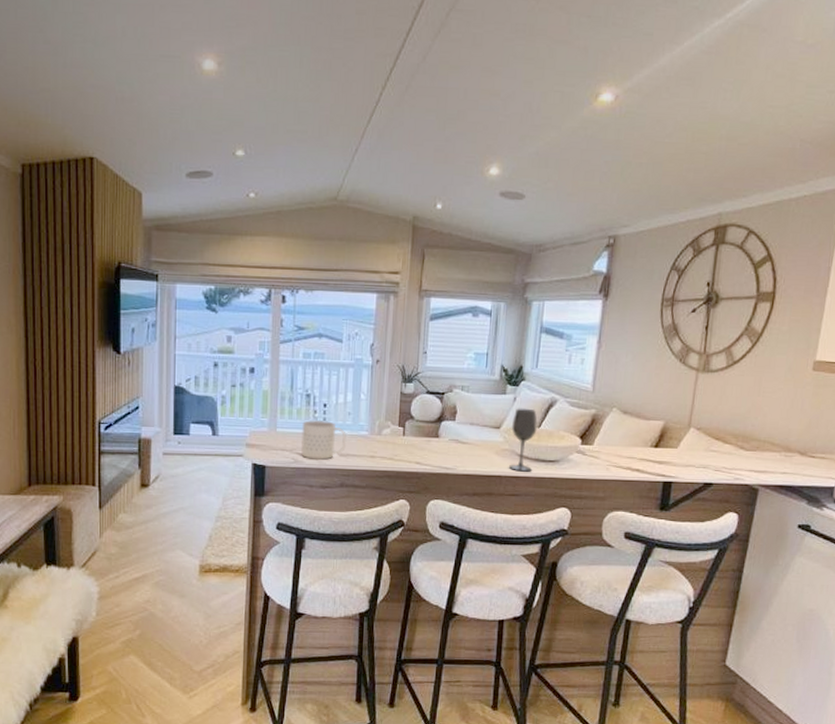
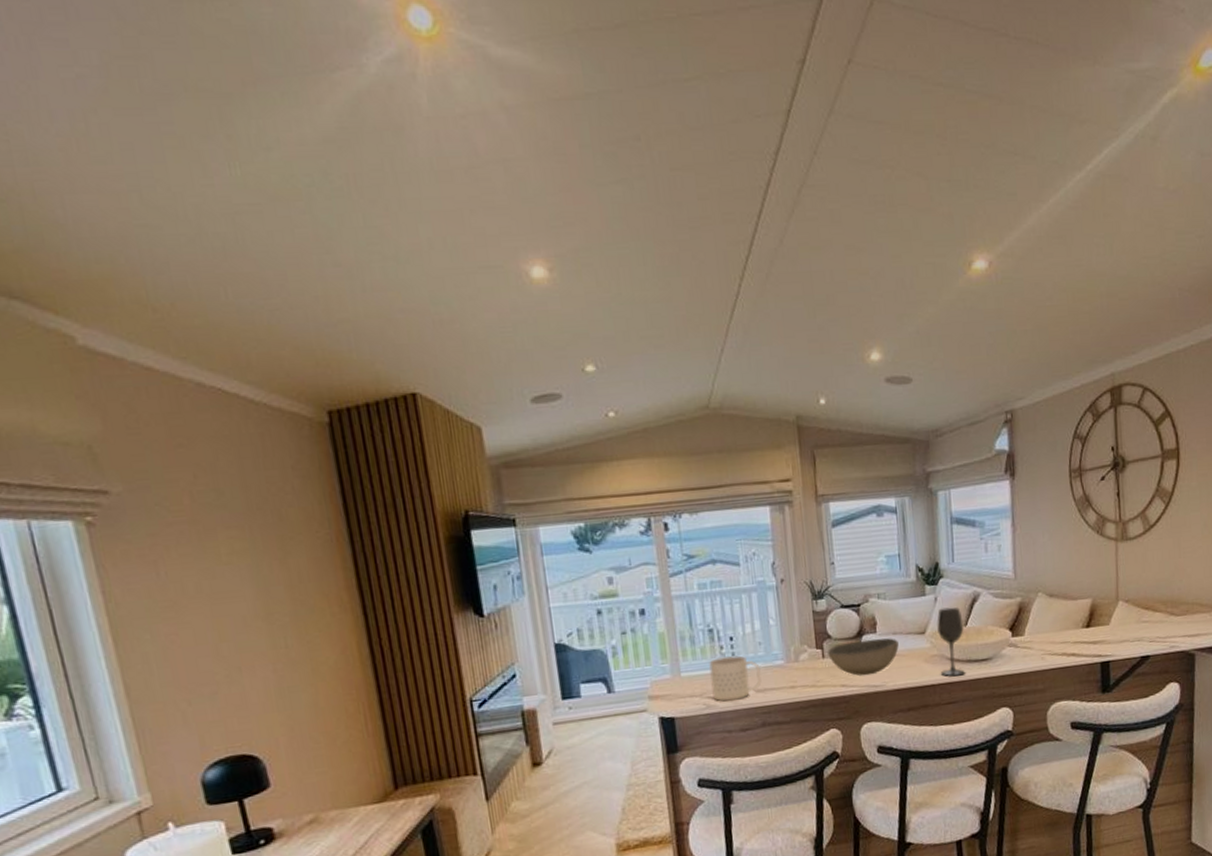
bowl: none [408,425,474,457] -> present [828,638,899,676]

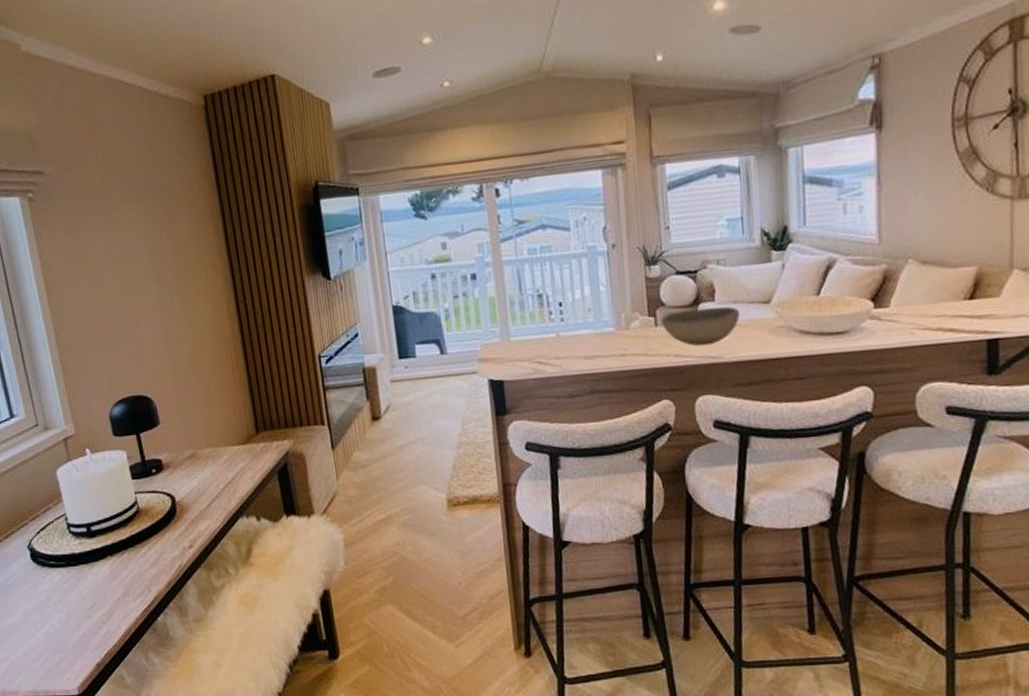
mug: present [709,655,762,702] -> none [538,321,591,367]
wine glass: present [937,607,965,677] -> none [784,274,816,350]

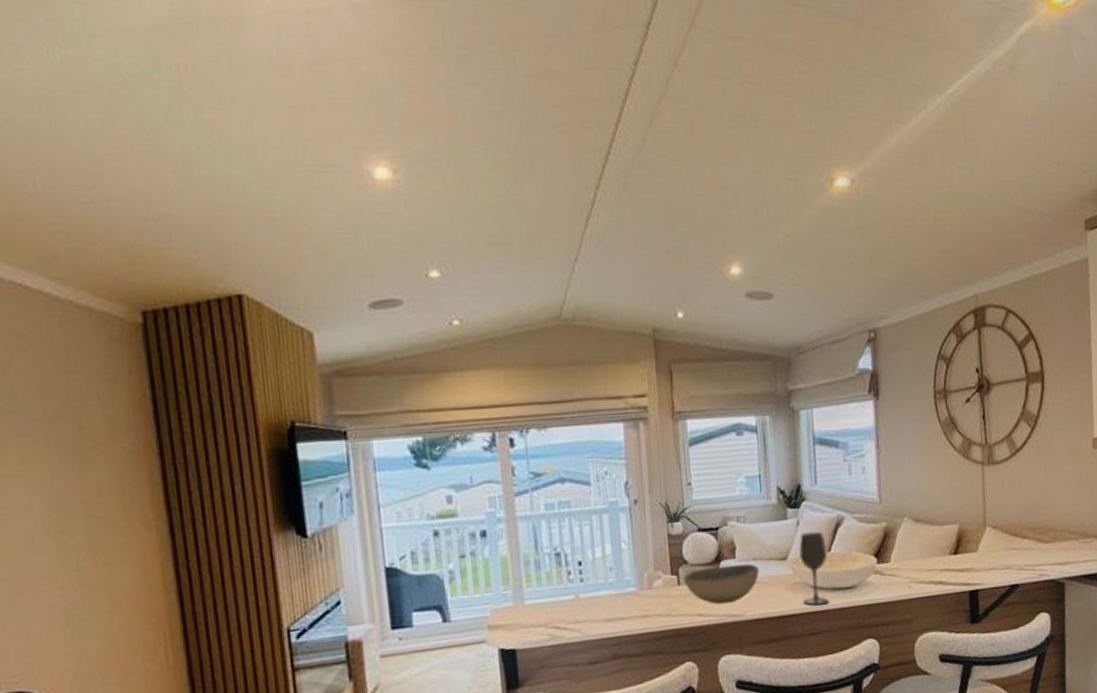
wine glass: none [784,274,816,350] -> present [799,531,829,606]

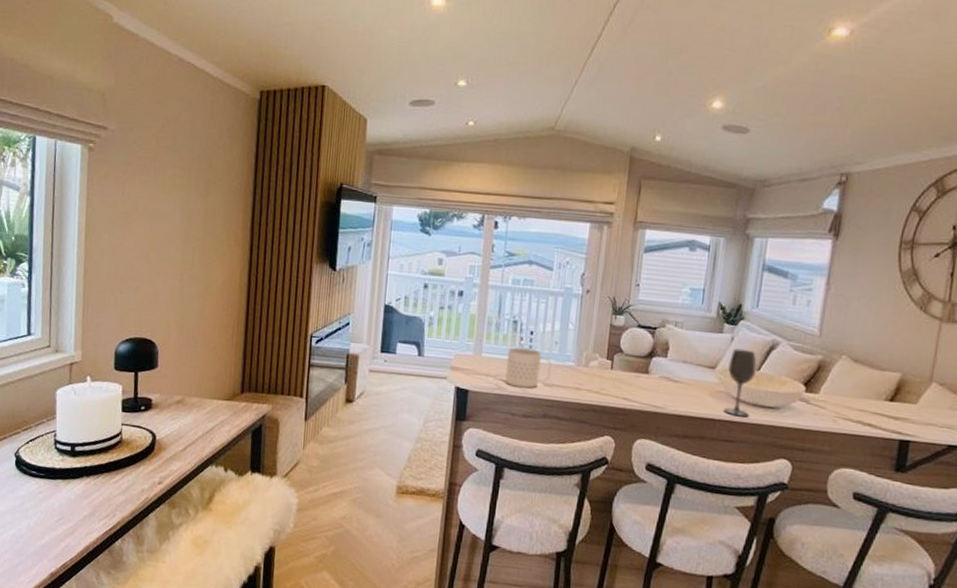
mug: none [555,581,612,632] -> present [505,346,552,388]
bowl: present [683,564,759,604] -> none [616,360,687,395]

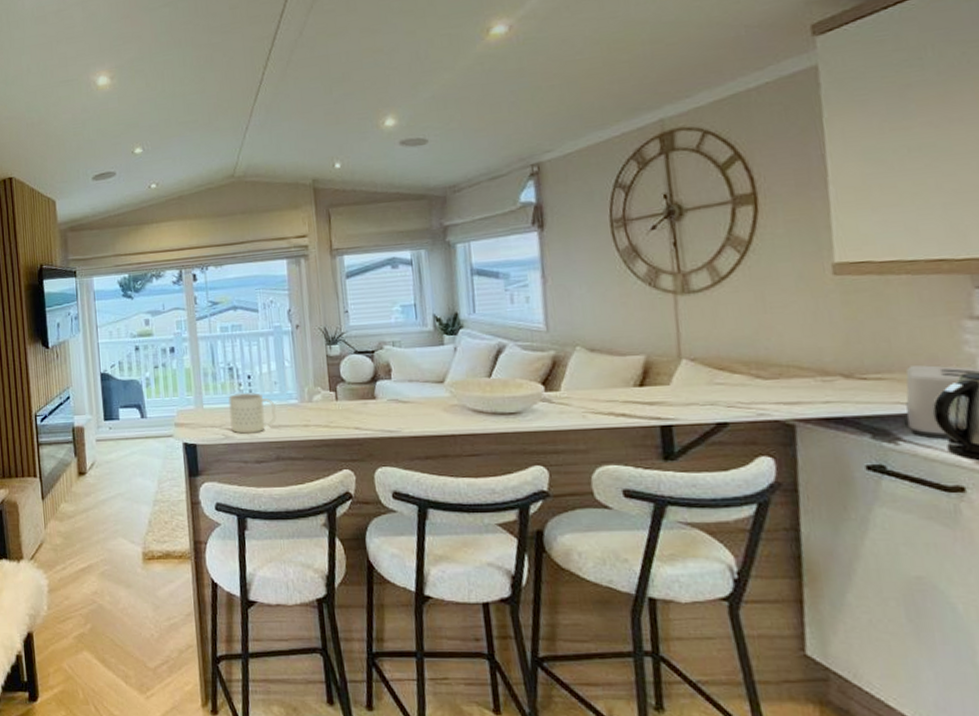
wine glass: present [724,348,757,417] -> none [456,357,490,428]

